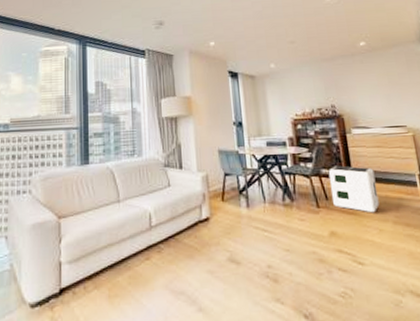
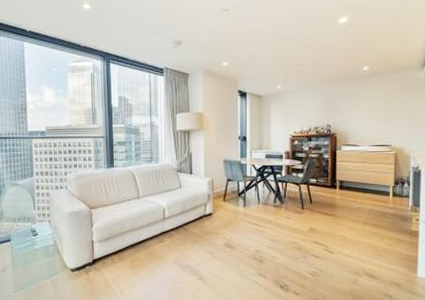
air purifier: present [328,165,380,213] -> none [315,176,355,215]

